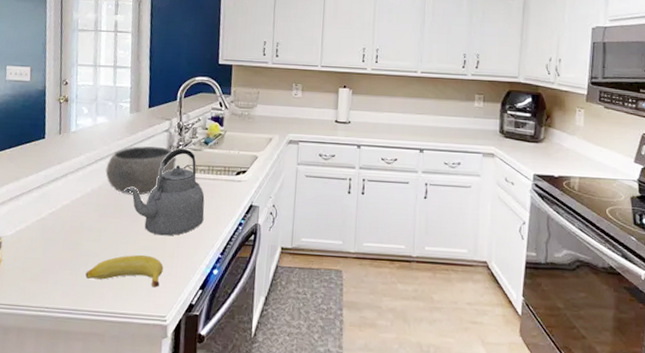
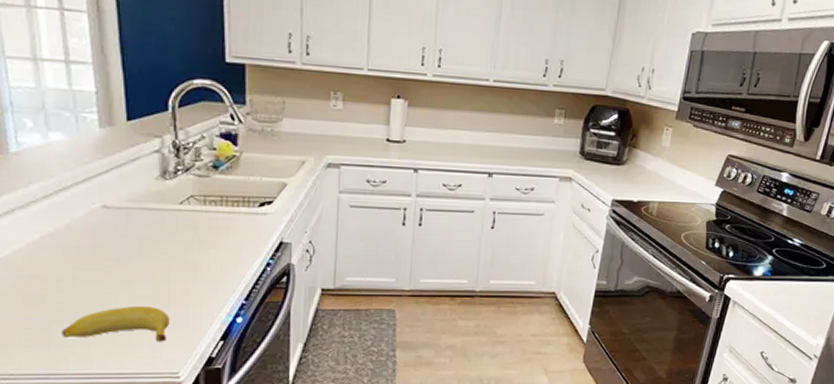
bowl: present [105,146,177,195] -> none [72,171,176,234]
kettle: present [124,148,205,236] -> none [103,174,220,282]

